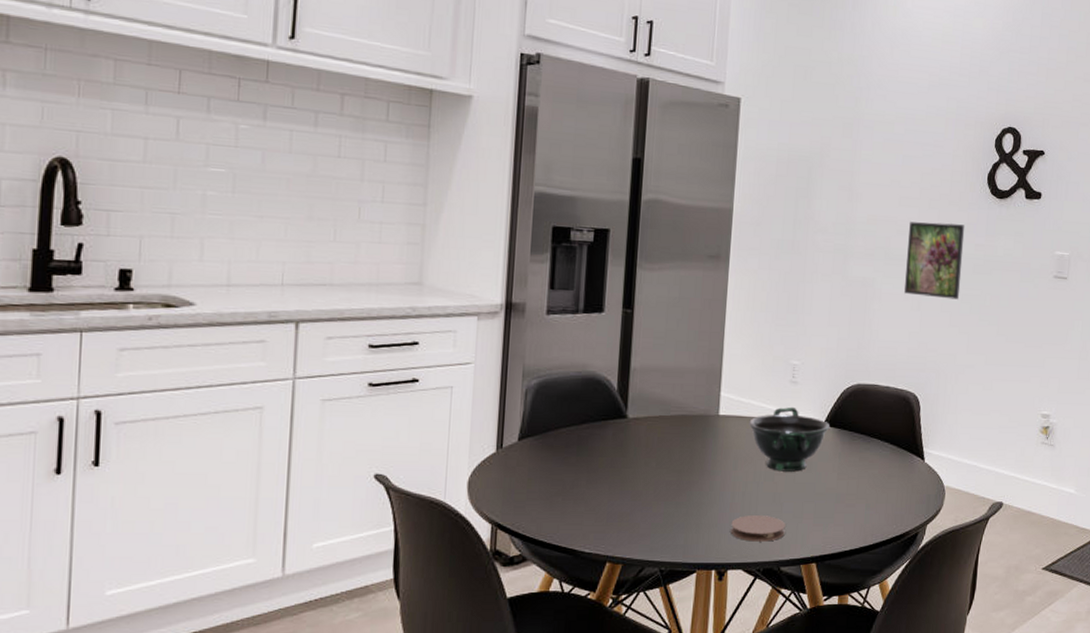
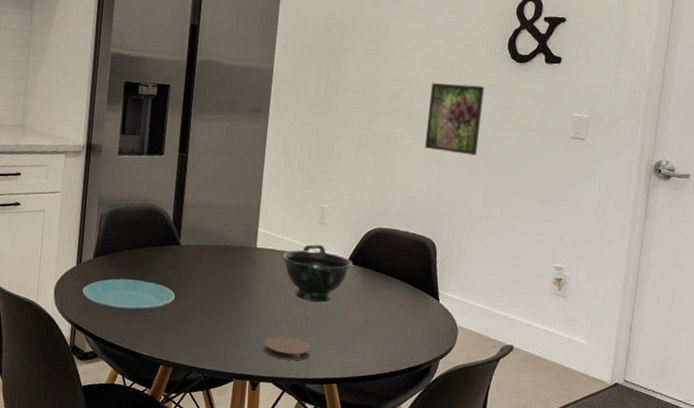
plate: none [505,463,623,505] -> present [82,278,176,314]

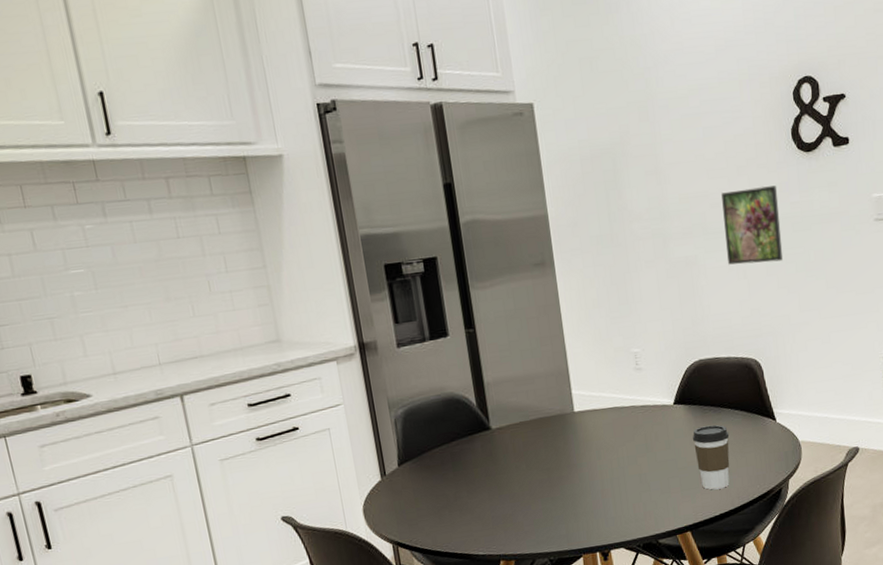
plate: present [82,278,176,314] -> none [395,476,500,518]
coaster: present [263,336,311,361] -> none [605,495,657,522]
bowl: present [282,244,353,302] -> none [603,392,680,454]
coffee cup: none [356,289,393,352] -> present [692,424,730,490]

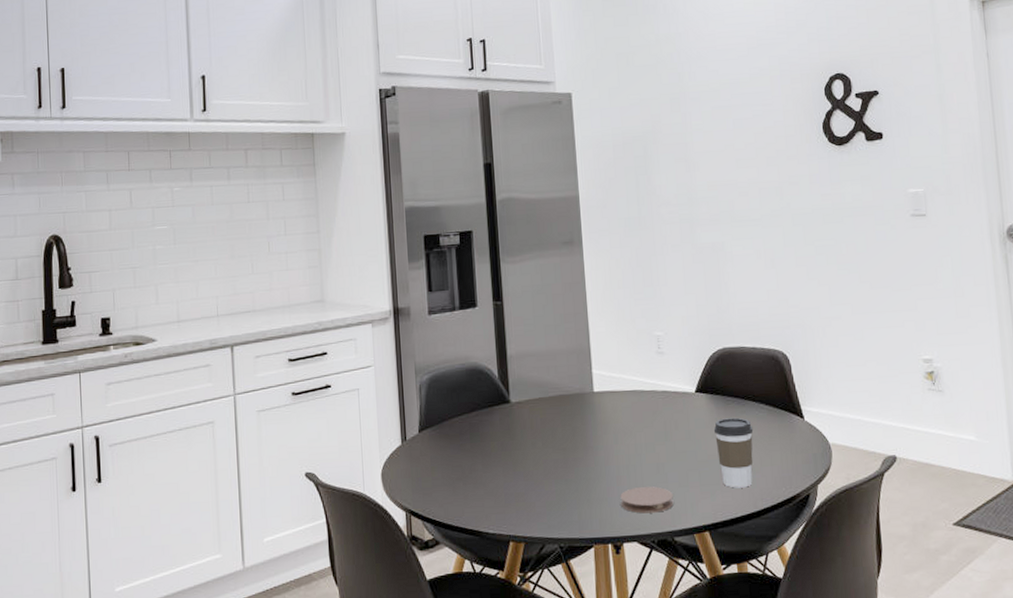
coaster: none [605,495,657,522] -> present [620,486,674,514]
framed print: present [721,185,783,265] -> none [750,177,814,254]

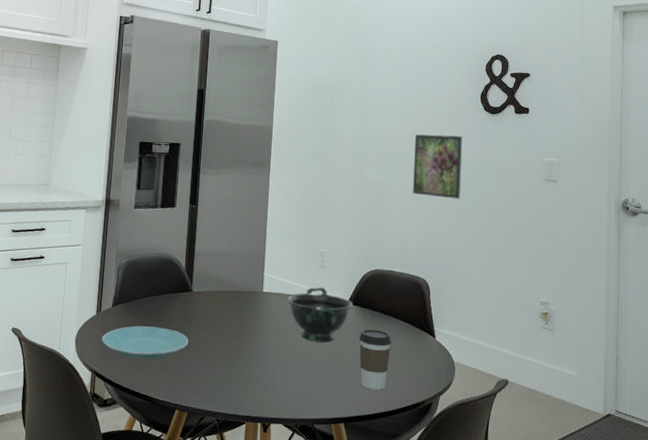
plate: none [412,449,515,490] -> present [102,326,189,360]
coaster: present [620,486,674,514] -> none [273,377,318,402]
bowl: none [623,377,702,442] -> present [287,287,353,343]
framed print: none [750,177,814,254] -> present [413,134,463,199]

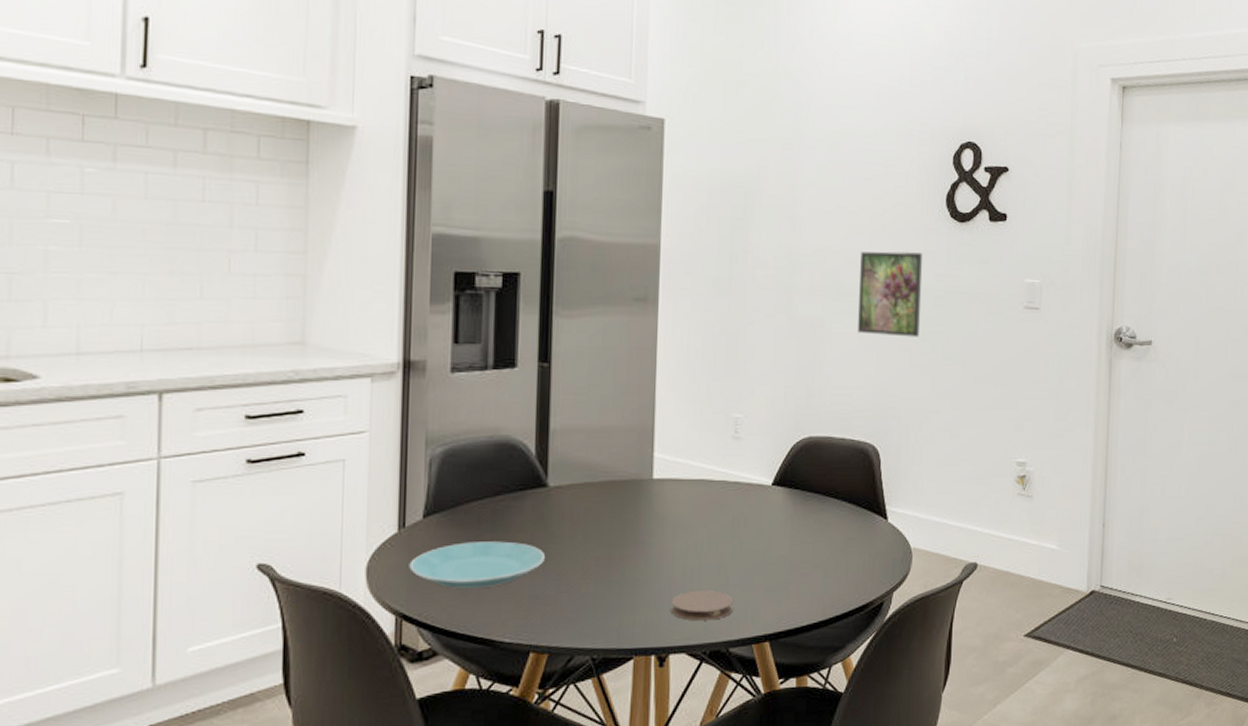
coaster: none [273,377,318,402] -> present [671,589,733,621]
bowl: present [287,287,353,343] -> none [687,465,779,540]
coffee cup: present [359,329,392,390] -> none [787,515,832,594]

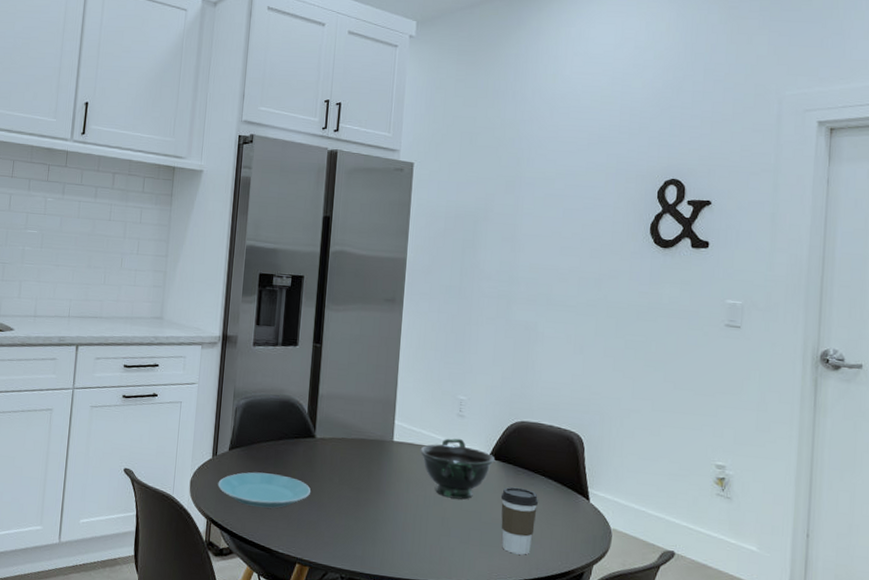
coaster: present [671,589,733,621] -> none [403,535,453,563]
bowl: none [687,465,779,540] -> present [420,438,495,500]
coffee cup: none [787,515,832,594] -> present [500,486,539,555]
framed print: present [858,251,923,337] -> none [567,270,628,345]

